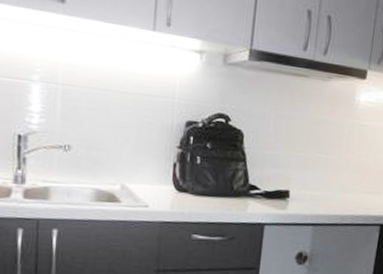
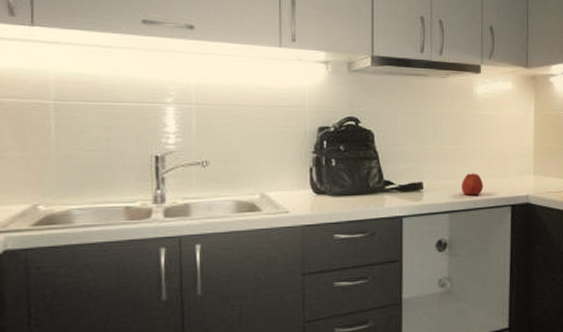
apple: none [329,186,354,210] -> present [461,173,484,195]

